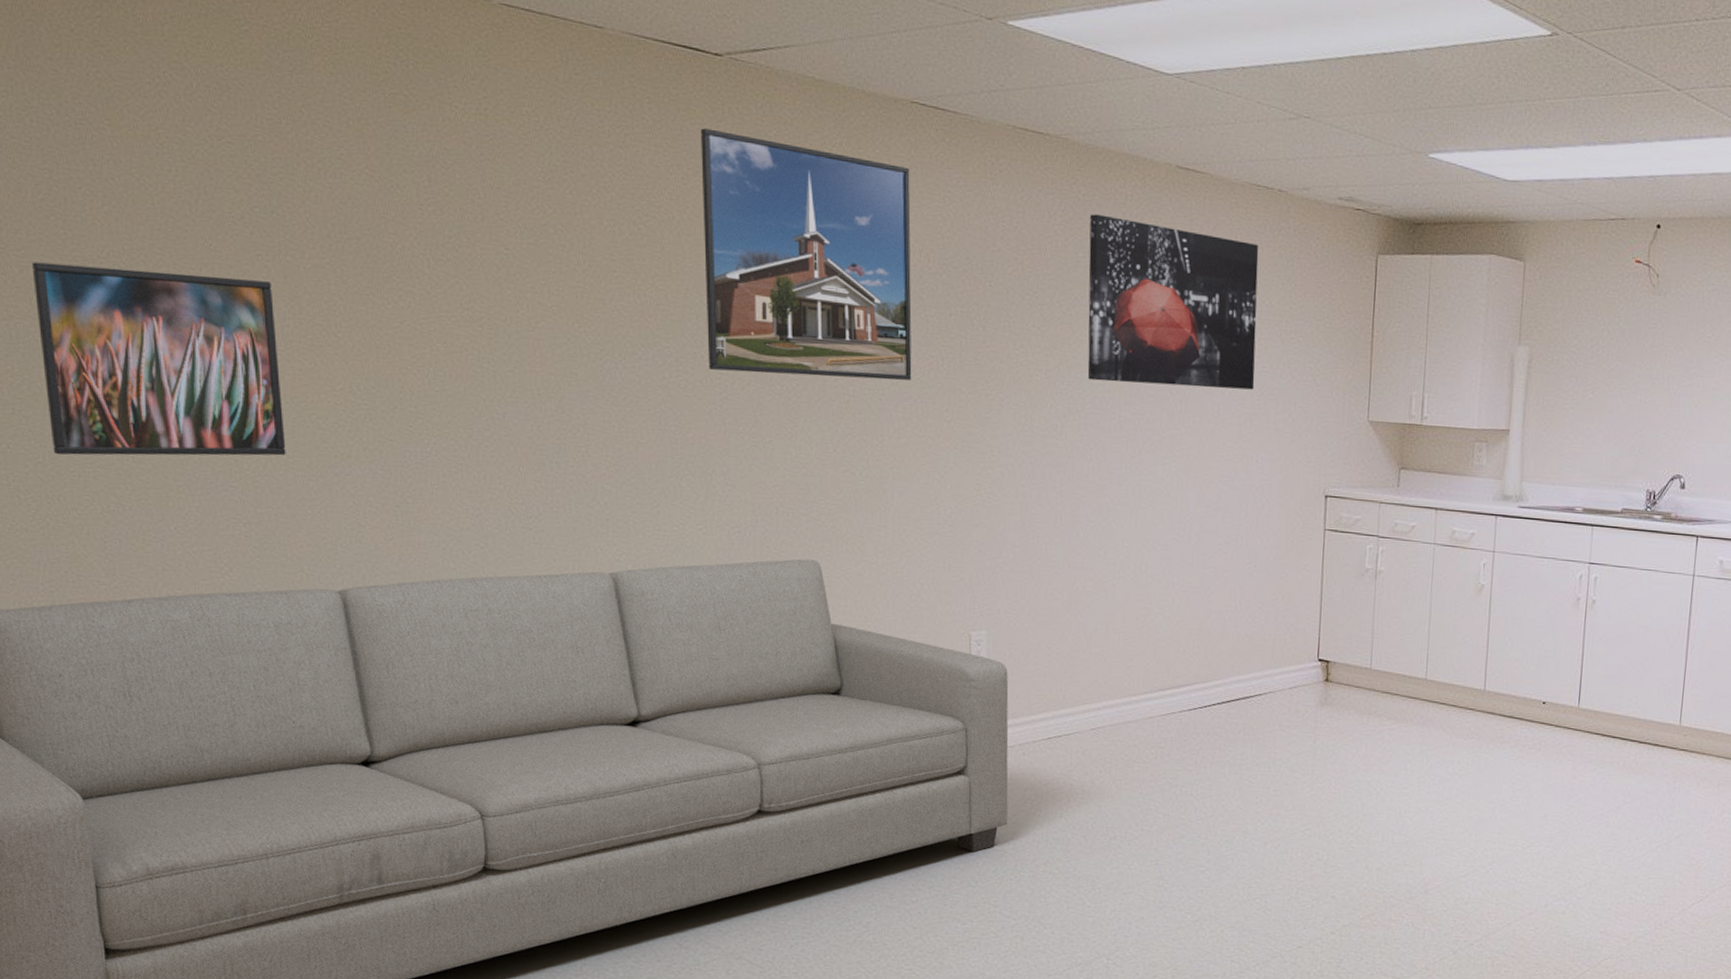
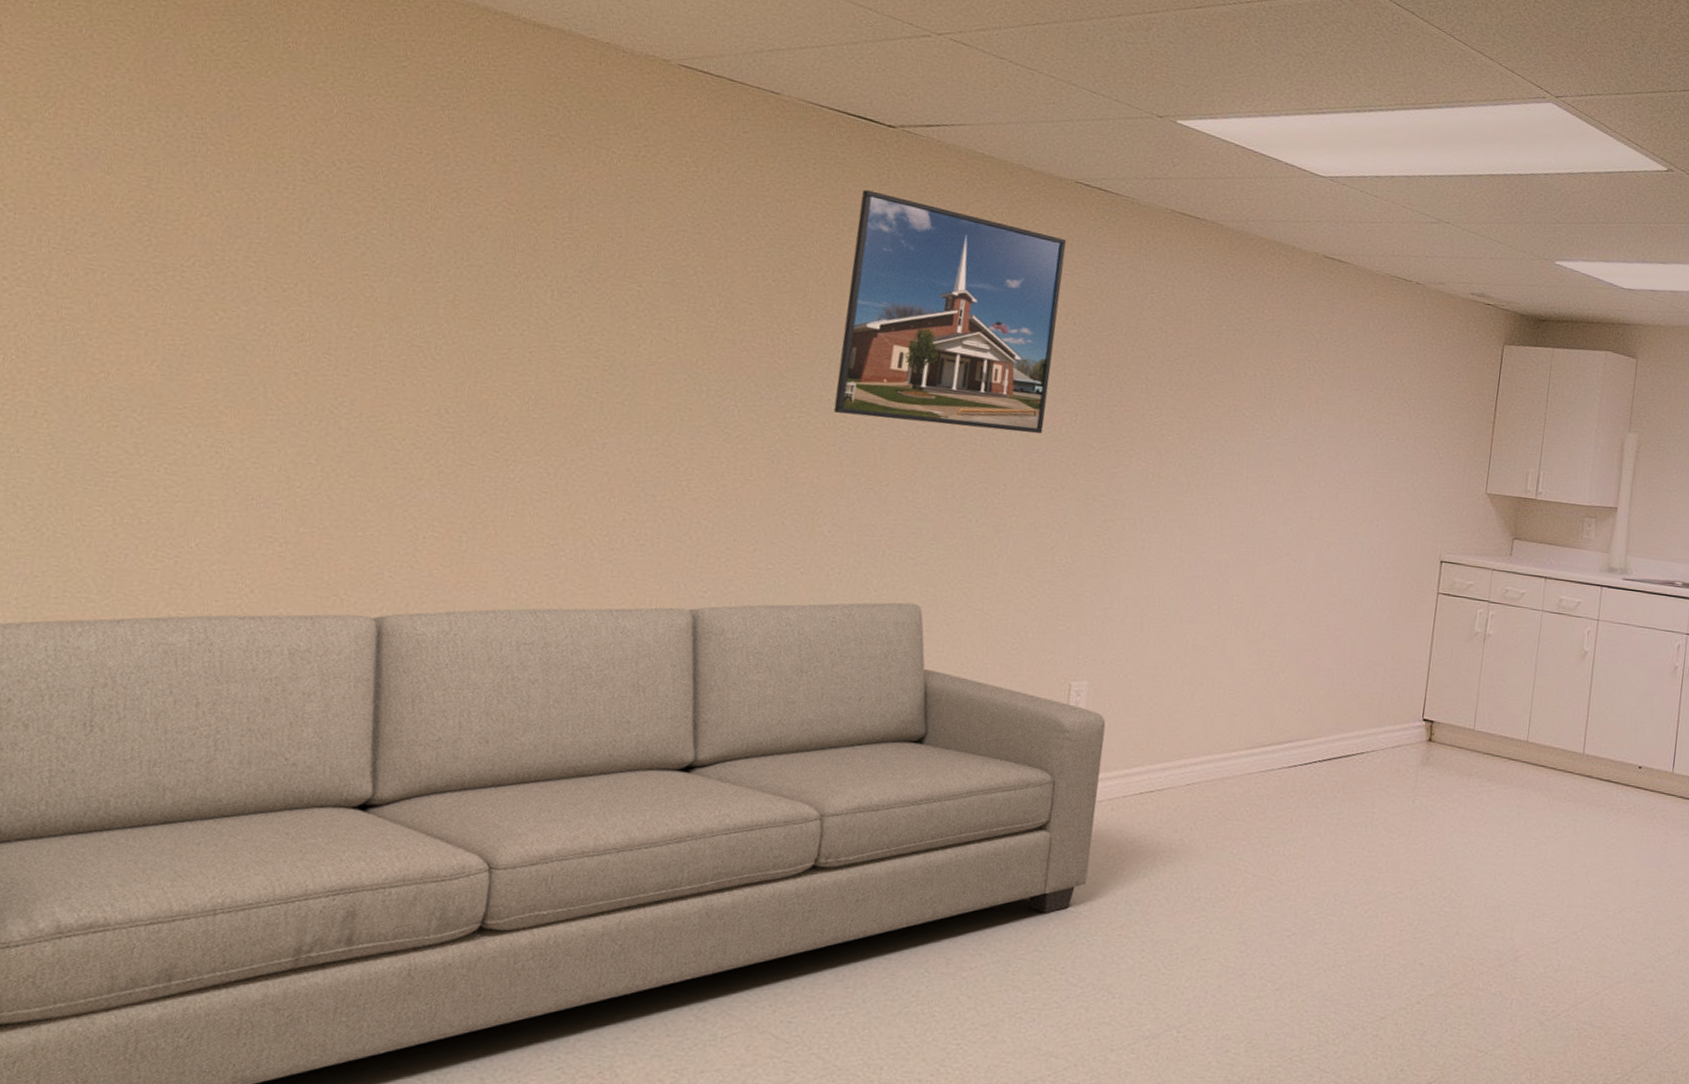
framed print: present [31,262,286,456] -> none [71,265,373,475]
wall art: present [1087,214,1259,390] -> none [1219,292,1394,460]

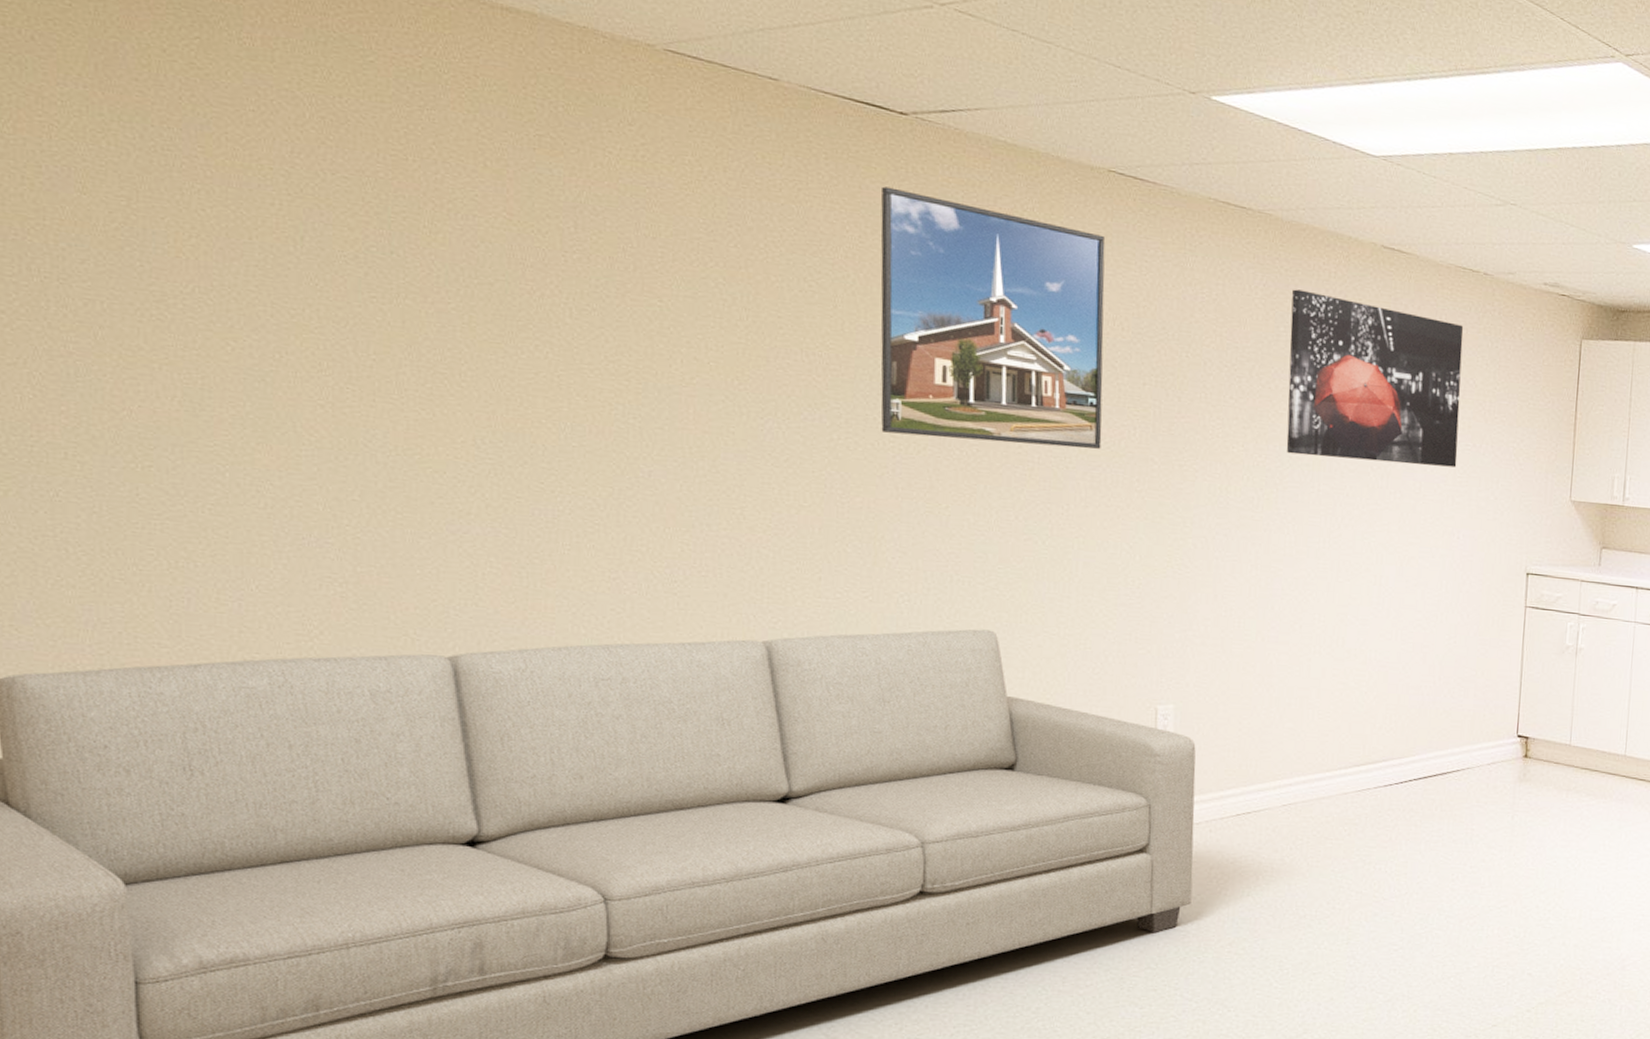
wall art: none [1219,292,1394,460] -> present [1286,289,1464,468]

